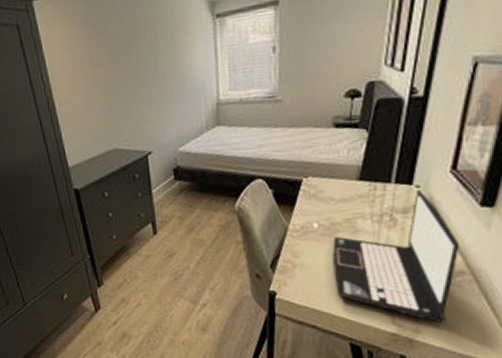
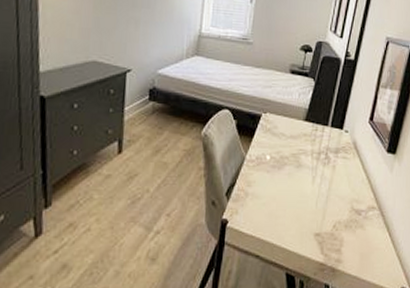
laptop: present [333,190,458,324] -> none [278,134,372,254]

